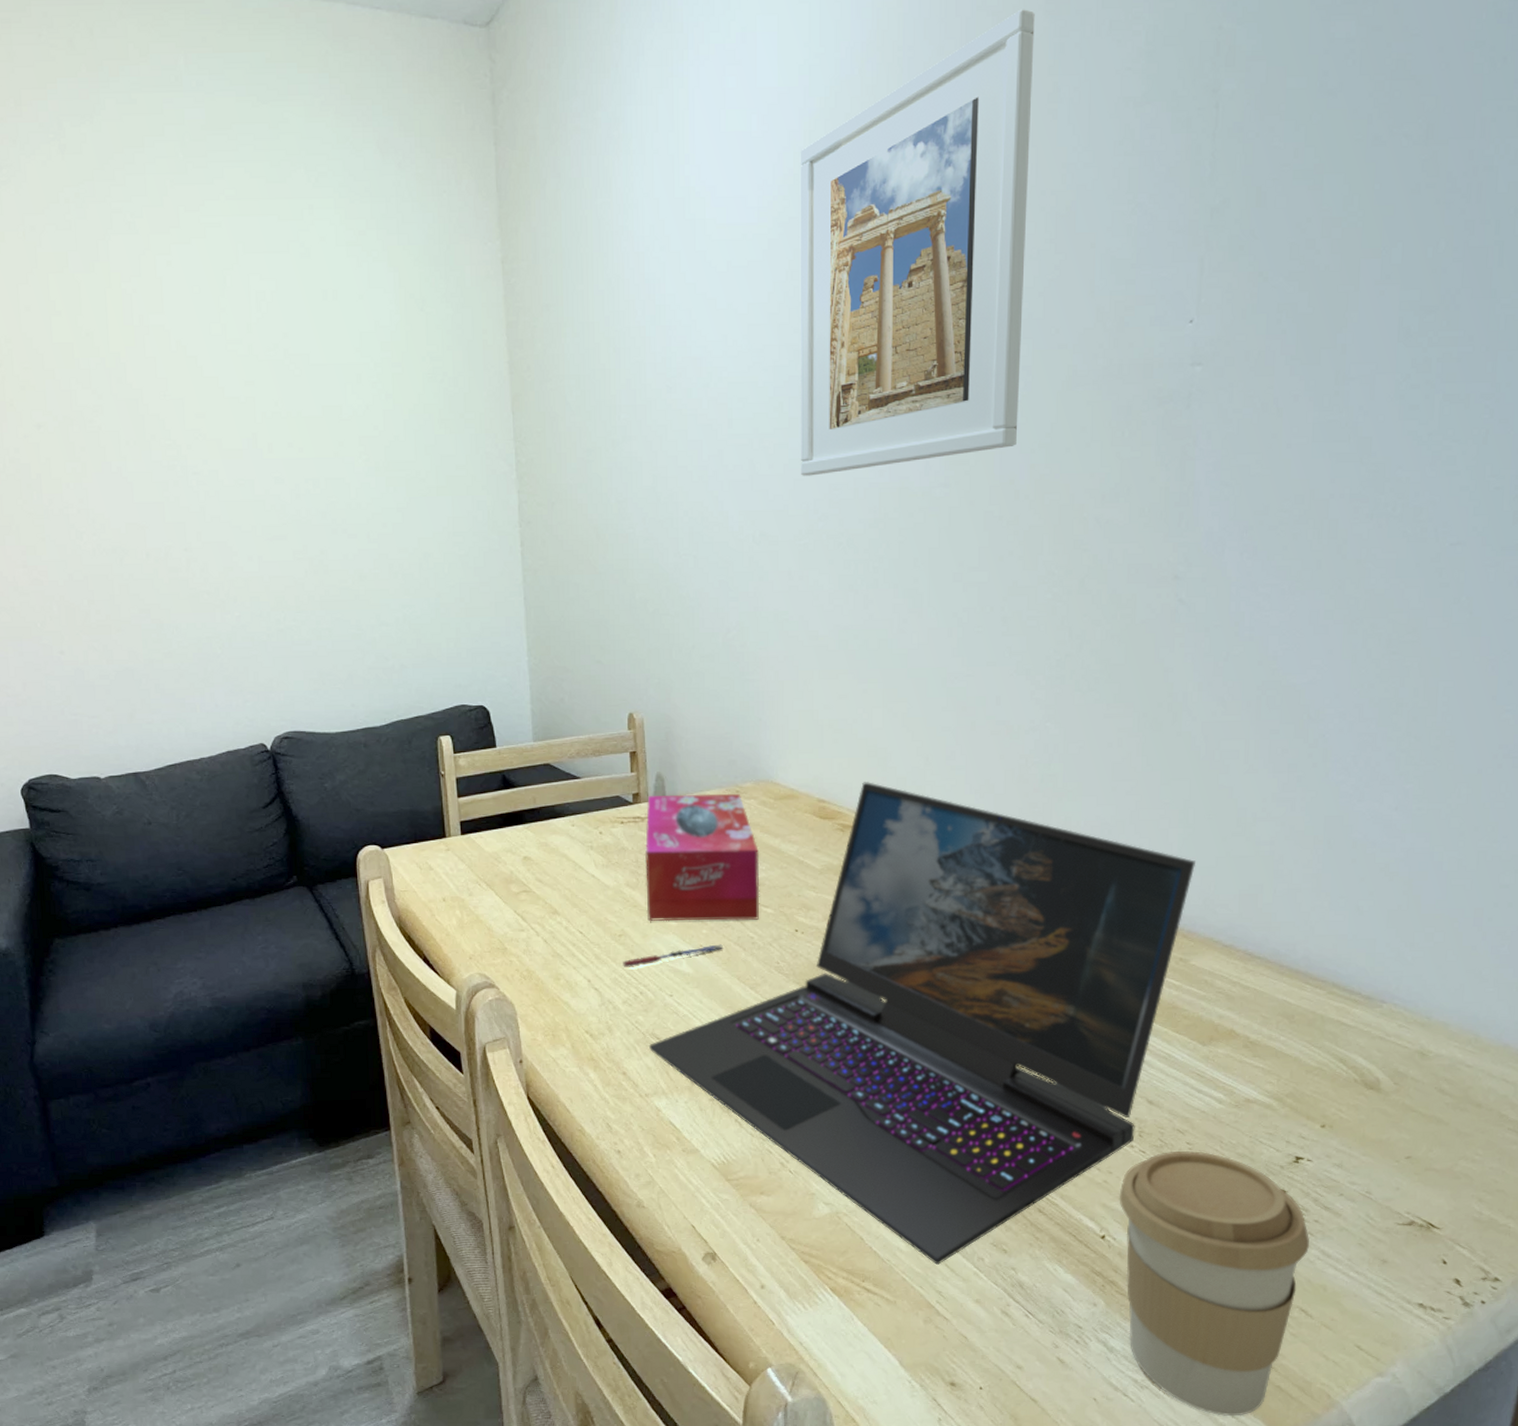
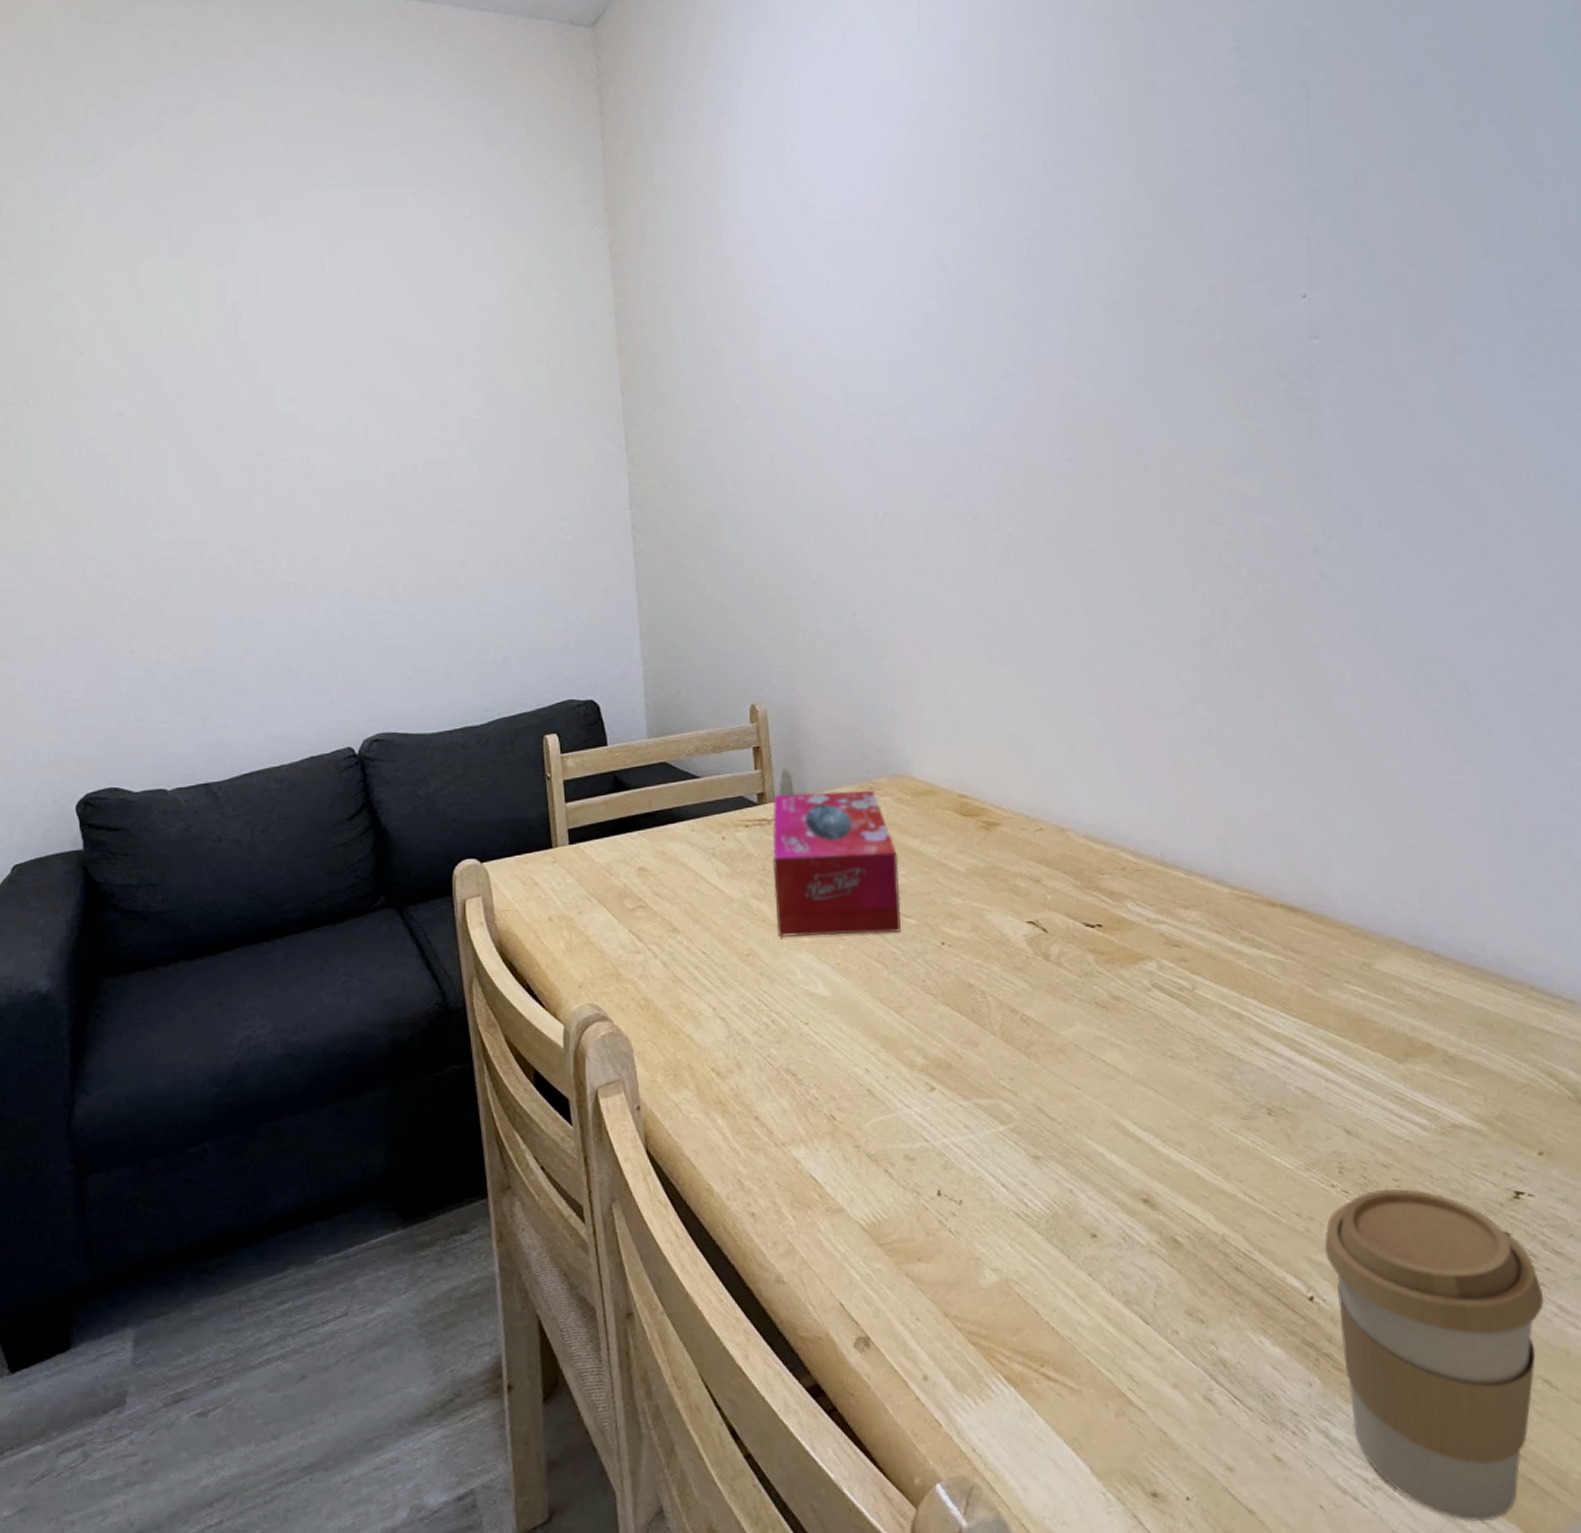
pen: present [623,944,724,967] -> none [752,961,864,992]
laptop: present [648,782,1195,1265] -> none [783,774,1368,1341]
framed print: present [800,9,1035,476] -> none [905,10,1141,453]

